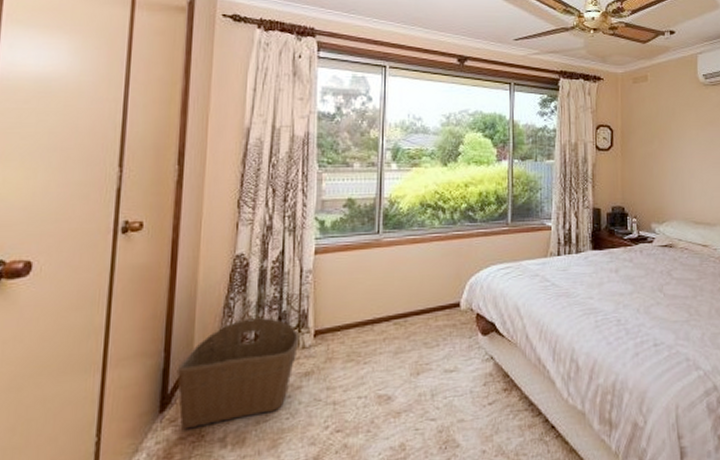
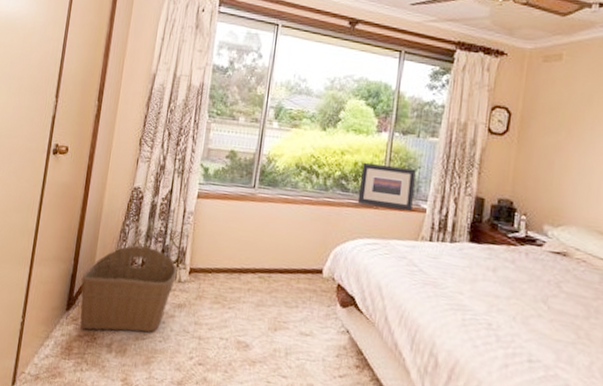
picture frame: none [486,191,538,232] -> present [357,163,416,211]

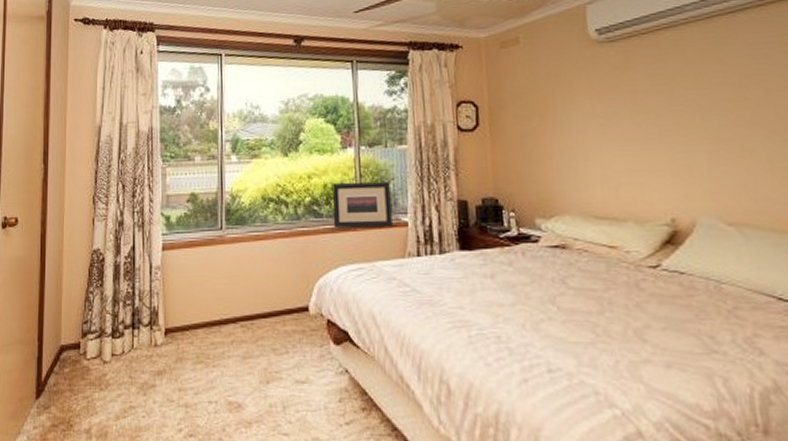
wicker basket: present [80,245,178,332] -> none [48,313,152,417]

